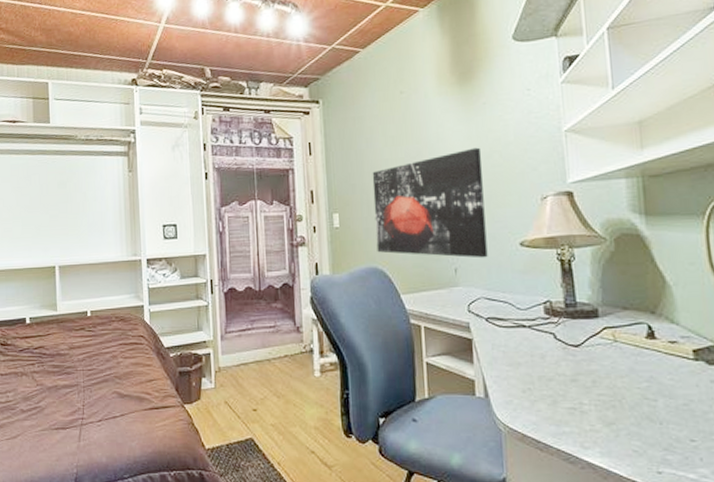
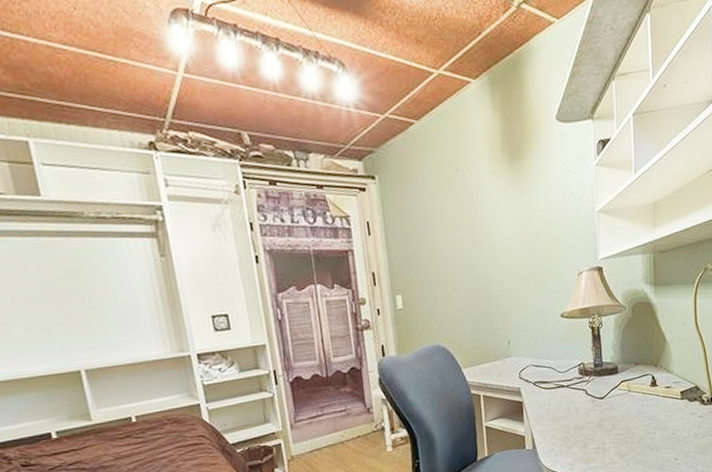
wall art: present [372,147,488,258] -> none [431,227,535,332]

